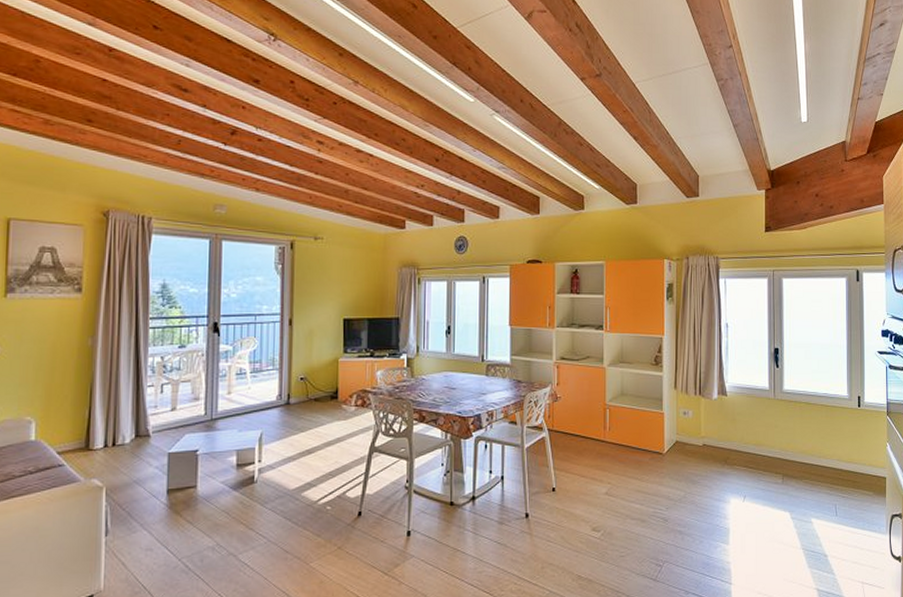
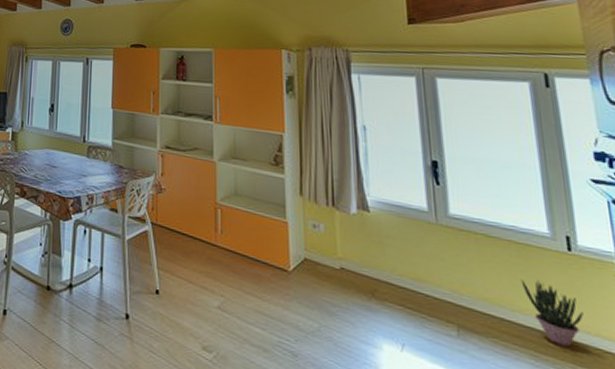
potted plant: none [827,432,863,477] -> present [521,279,584,348]

